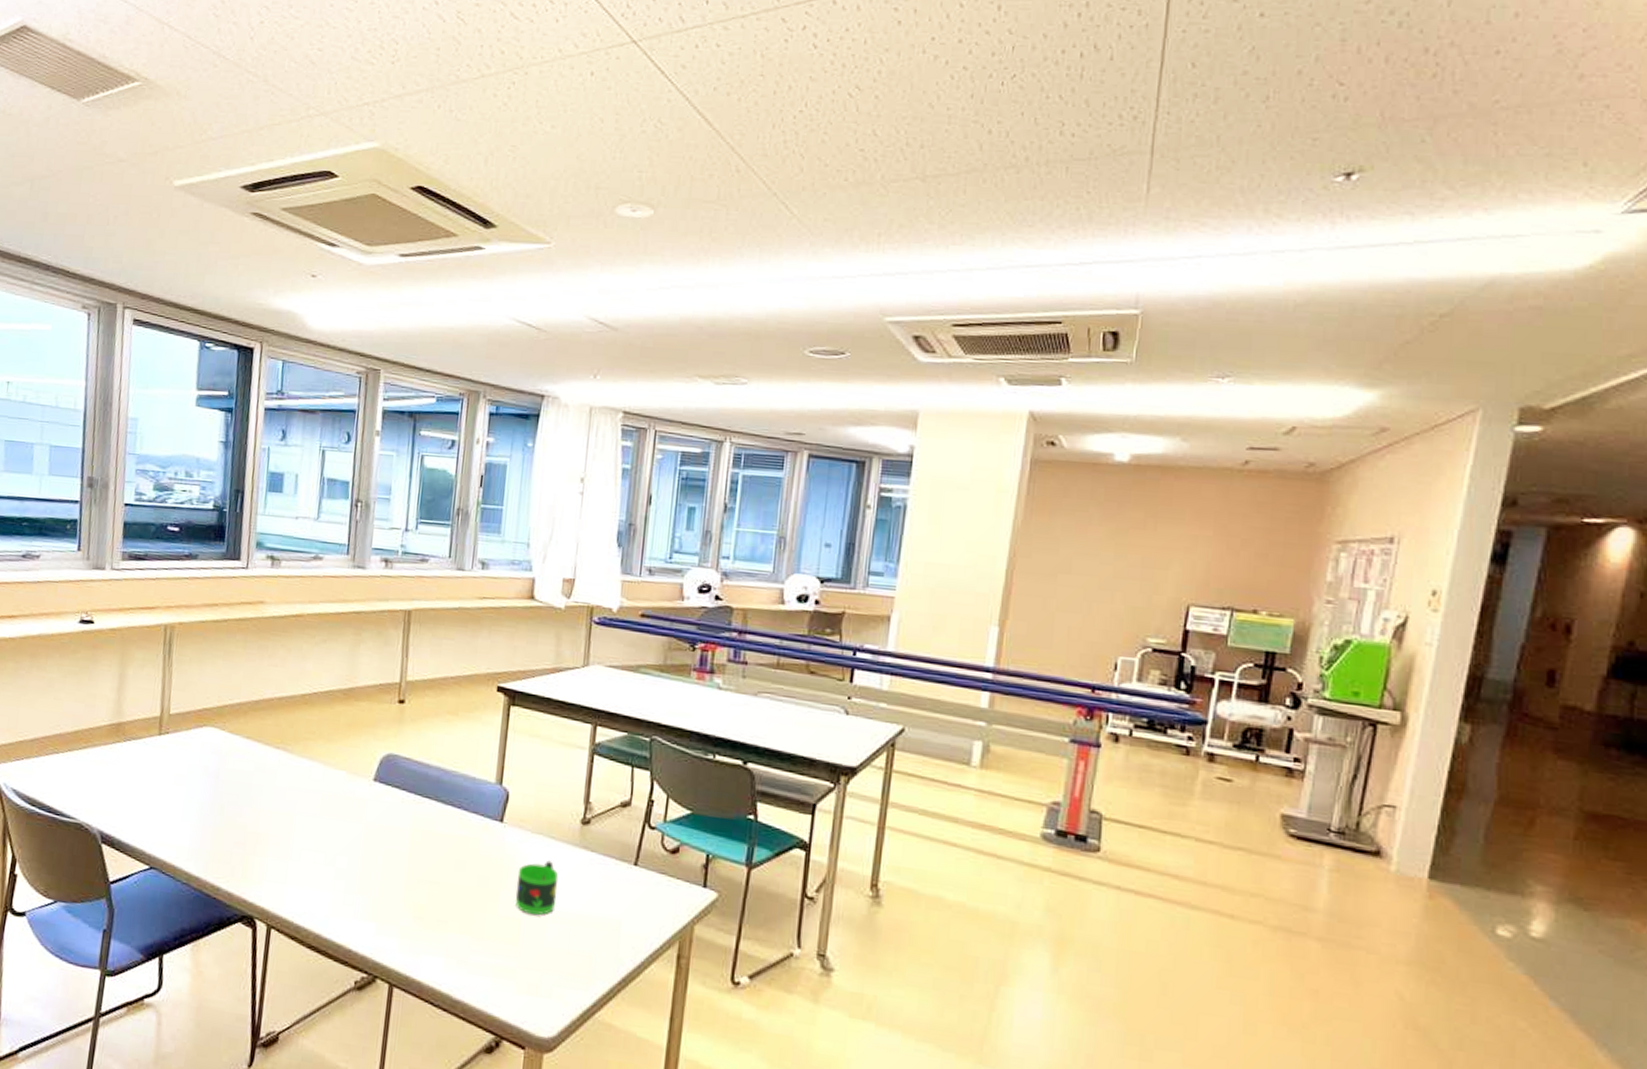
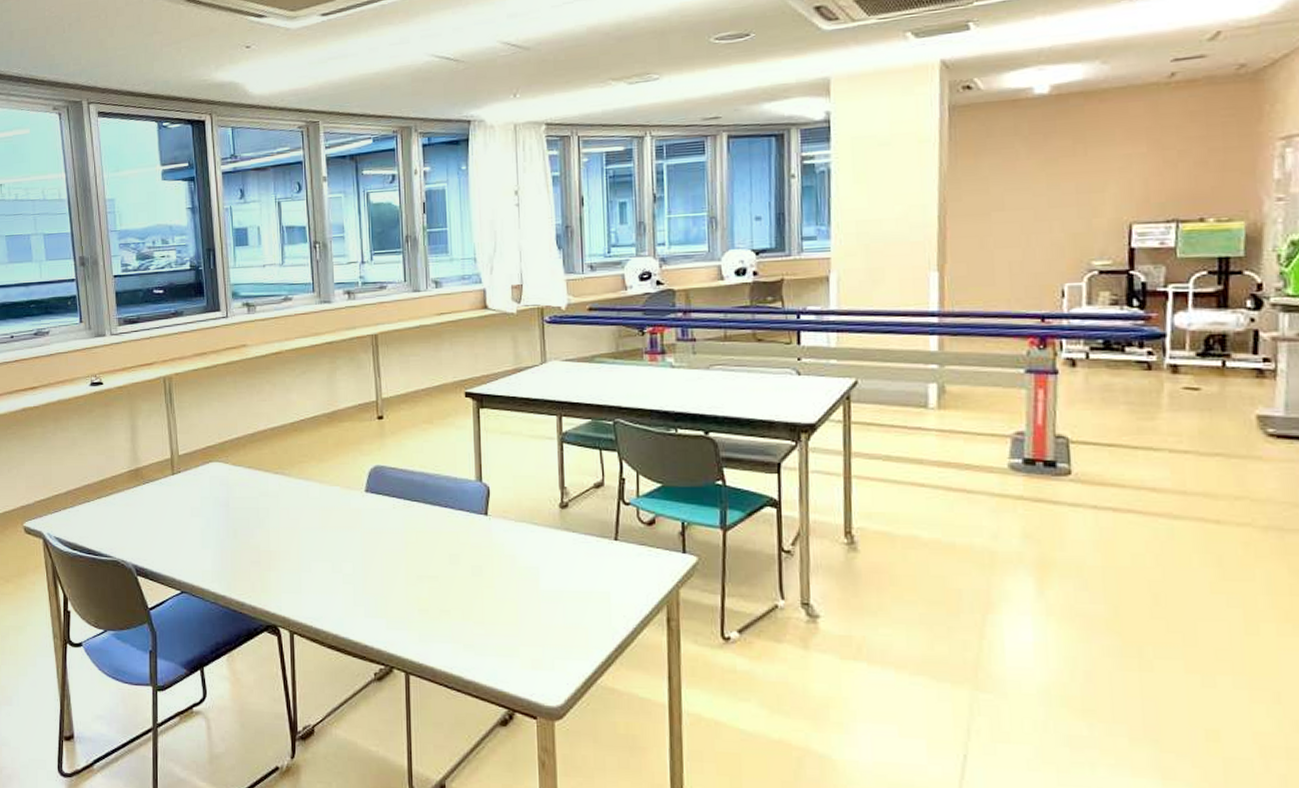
mug: present [515,860,558,915] -> none [507,545,547,595]

